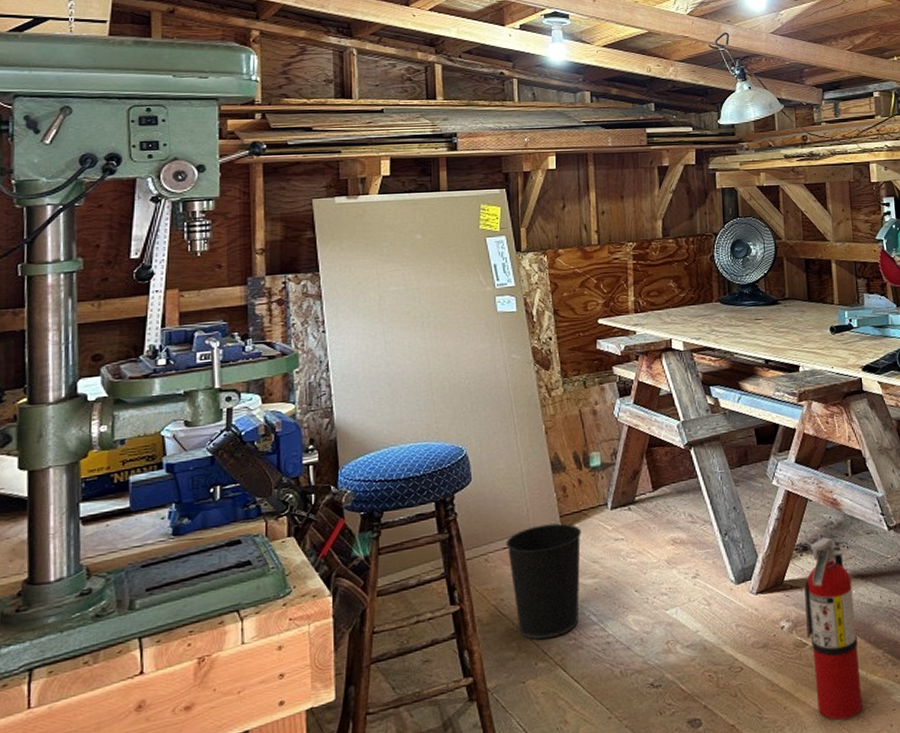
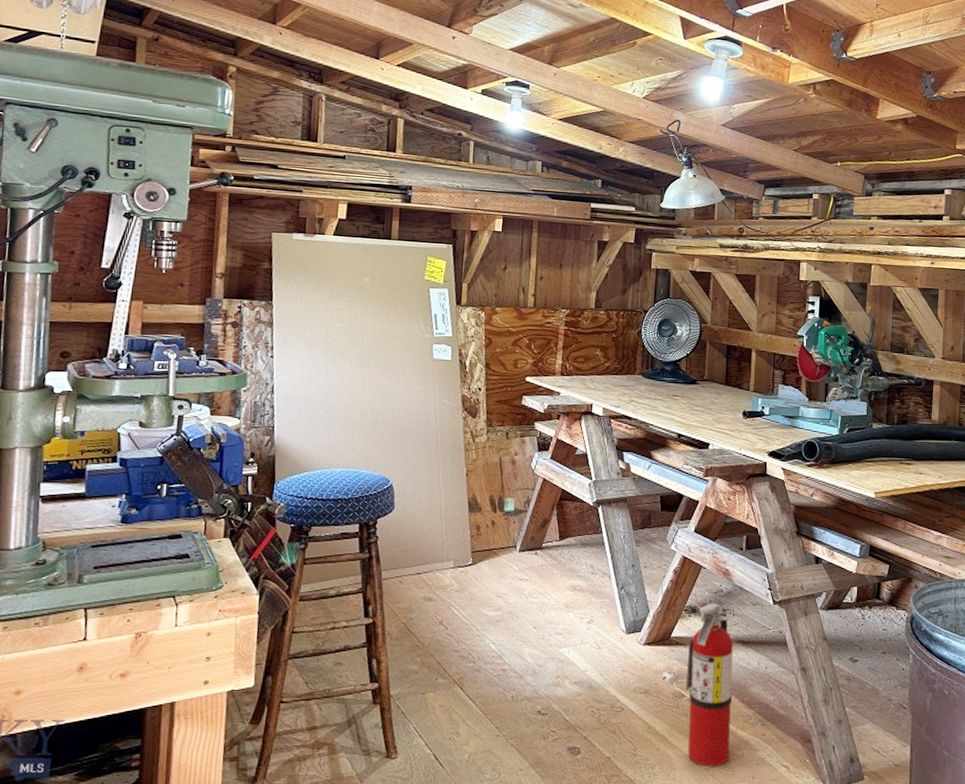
wastebasket: present [506,523,582,640] -> none [420,557,490,659]

